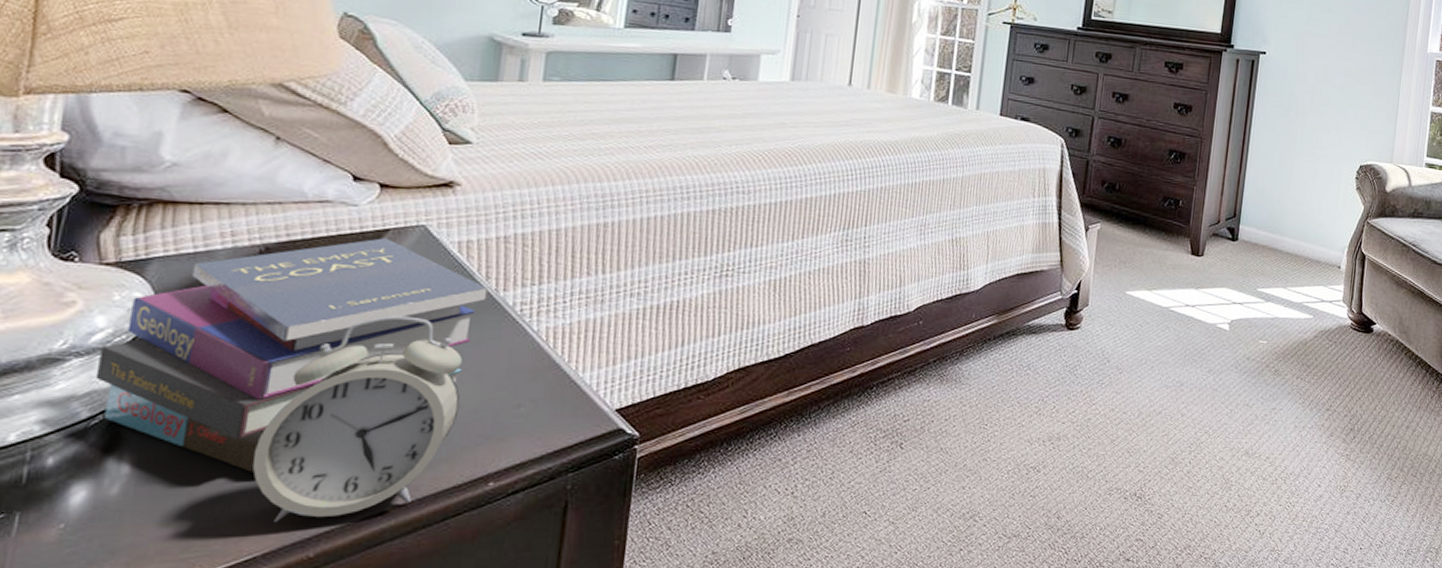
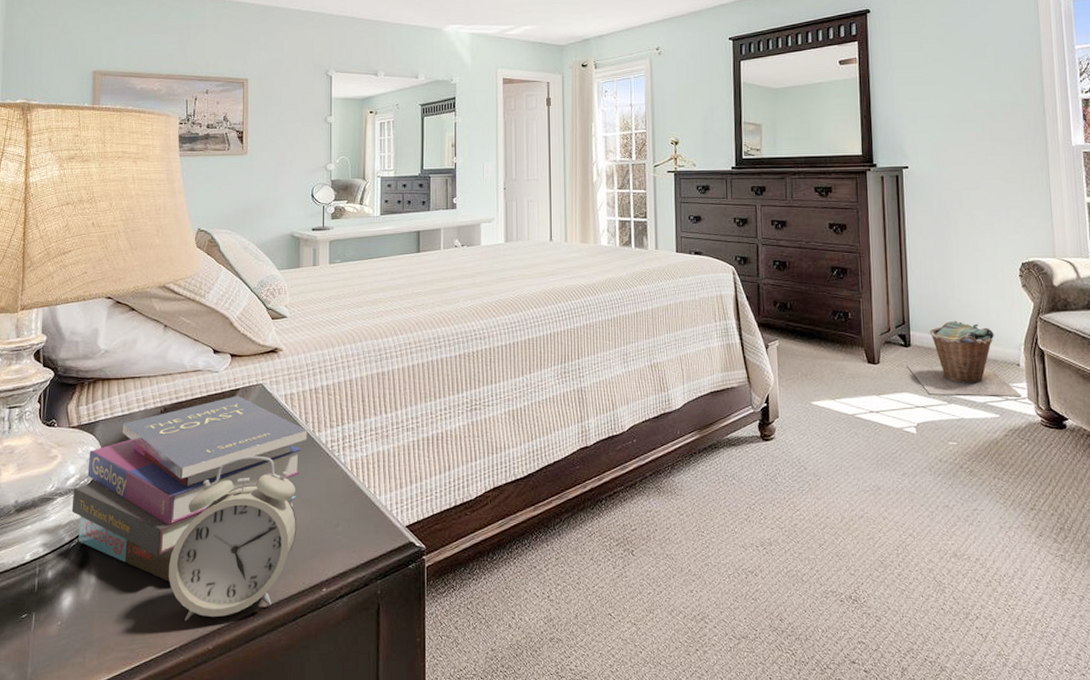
laundry basket: none [1231,217,1337,300] -> present [907,320,1022,397]

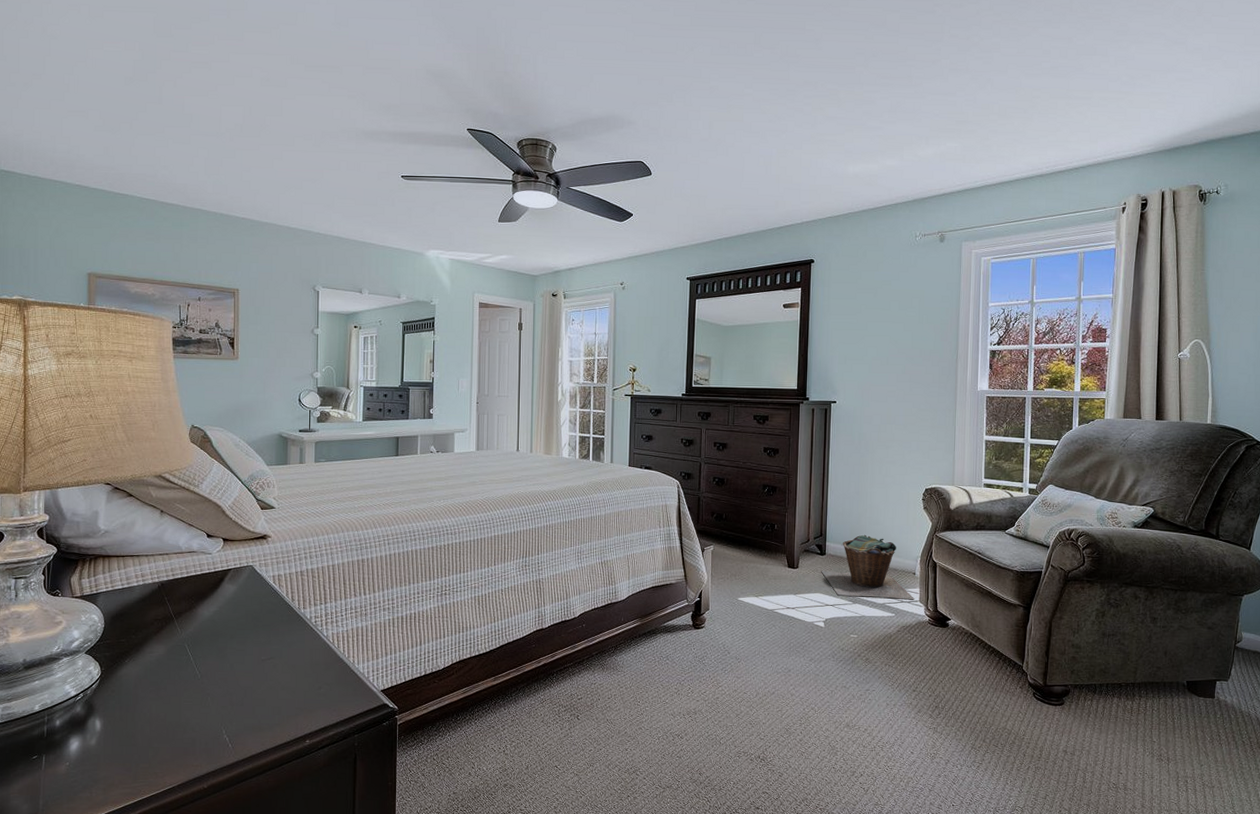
books: present [71,396,307,583] -> none [76,575,293,732]
alarm clock: present [169,456,297,621] -> none [167,627,284,764]

